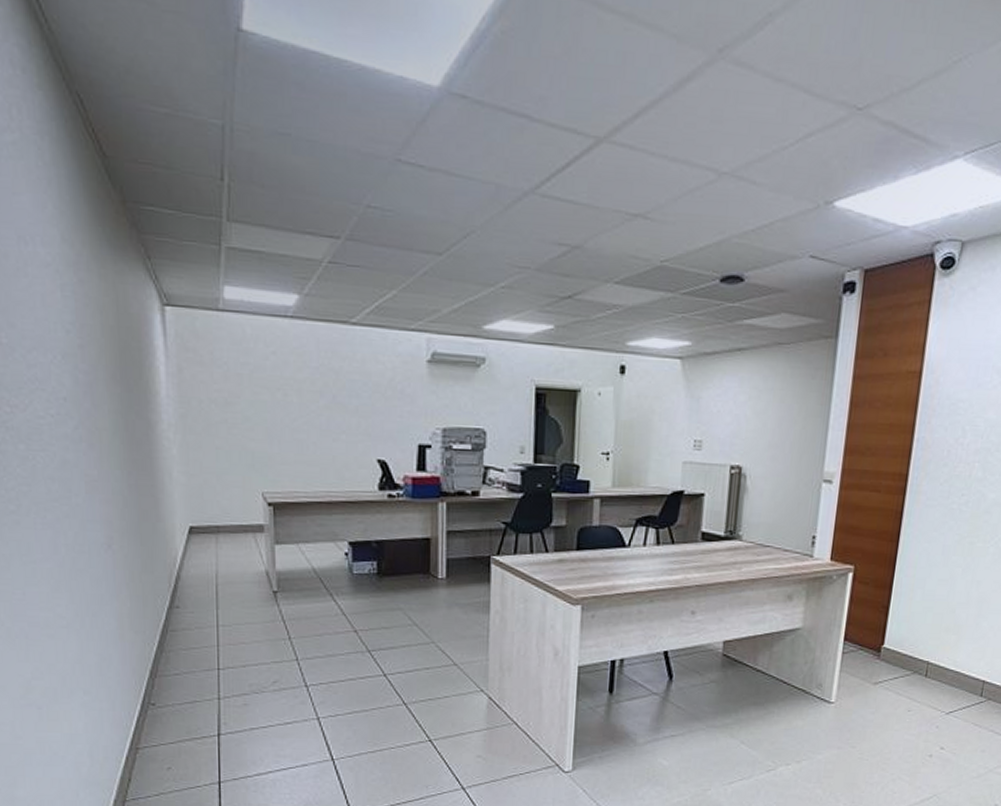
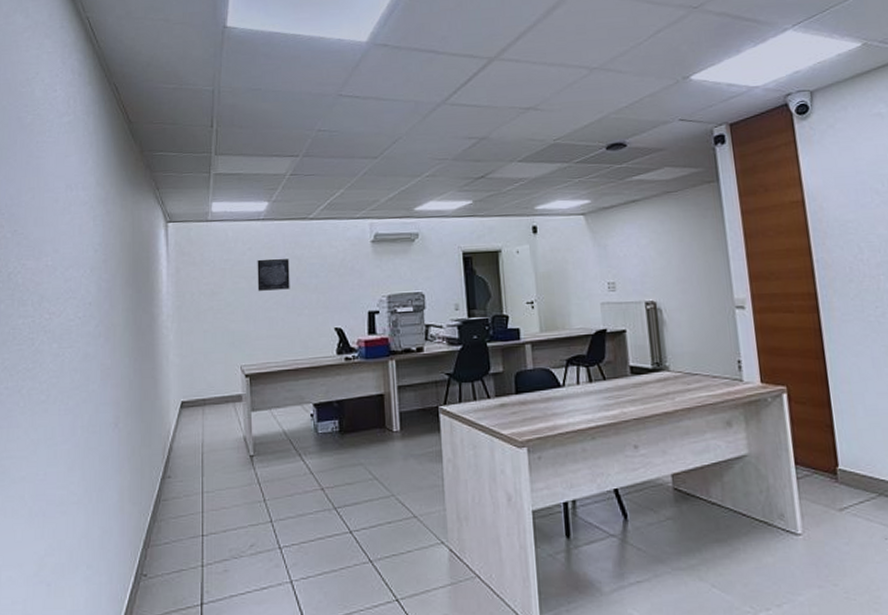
wall art: none [283,367,324,408] -> present [257,258,290,291]

